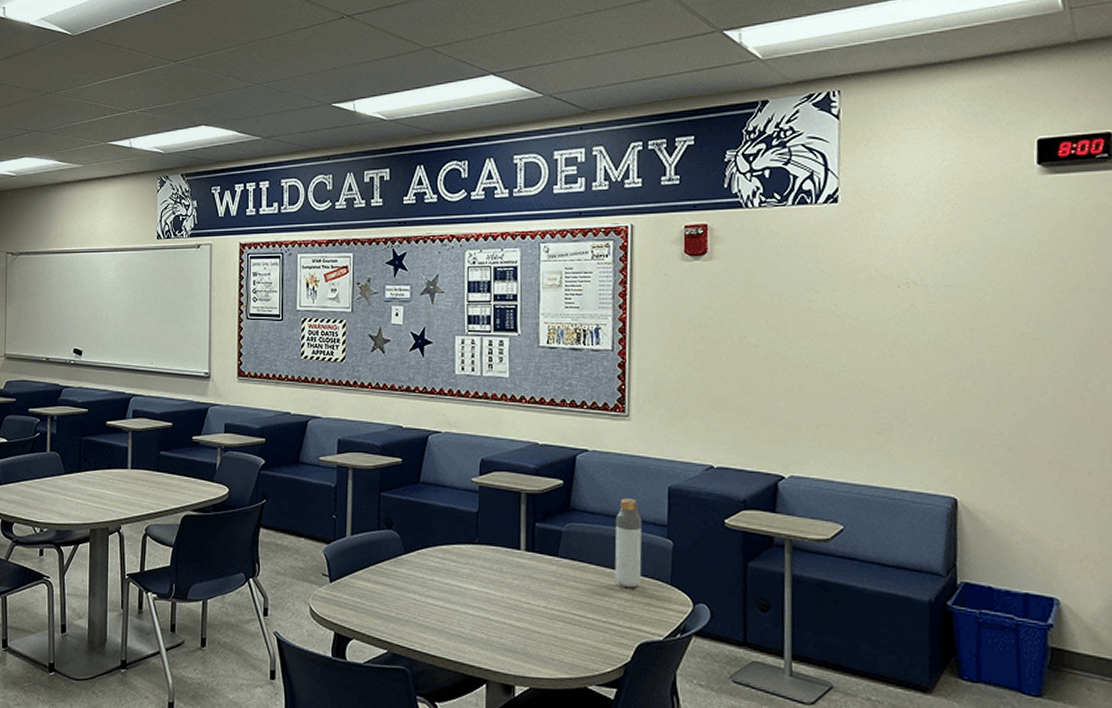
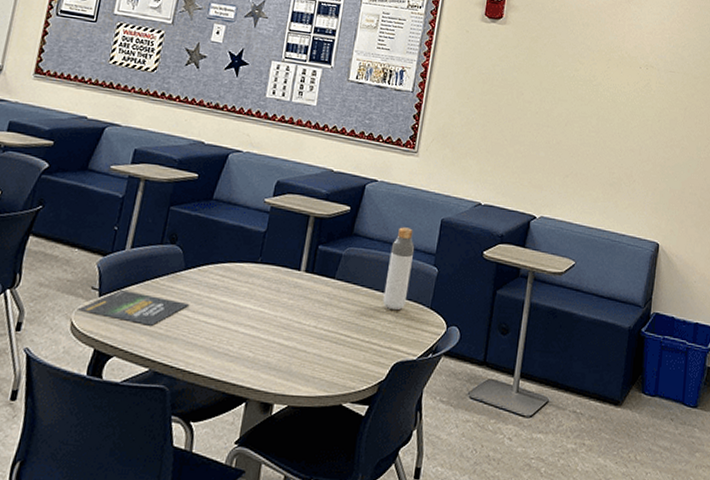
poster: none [313,575,416,609] -> present [77,289,190,326]

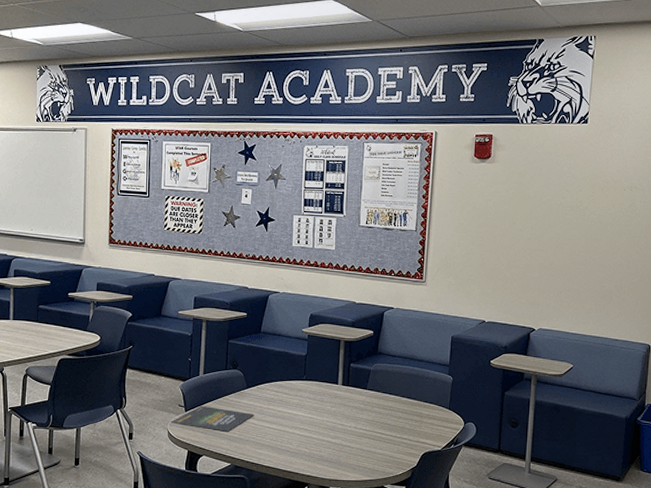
bottle: present [382,227,414,311] -> none [408,345,430,412]

